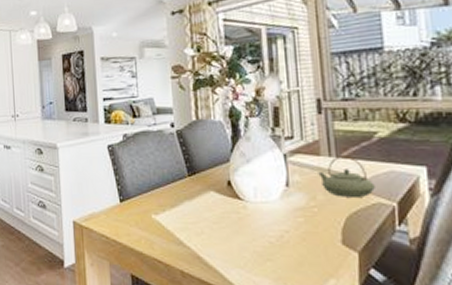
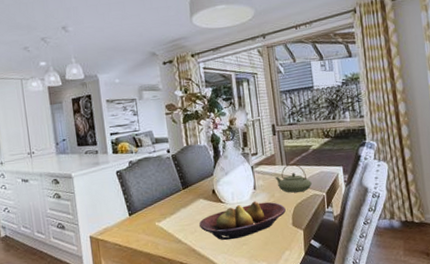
fruit bowl: none [207,202,332,252] -> present [198,201,286,241]

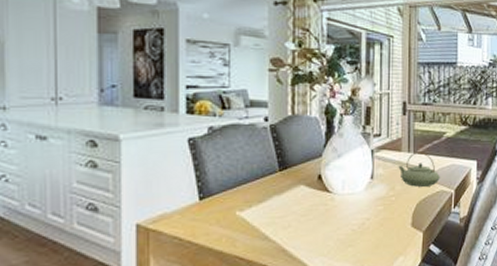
fruit bowl: present [198,201,286,241] -> none [294,193,406,240]

